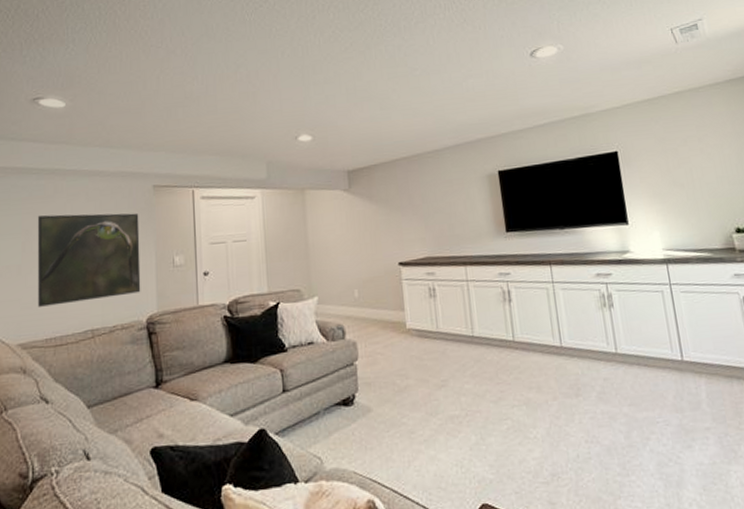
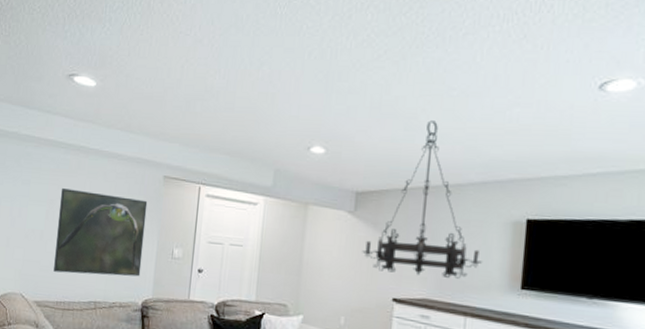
chandelier: none [363,98,469,240] -> present [362,120,482,279]

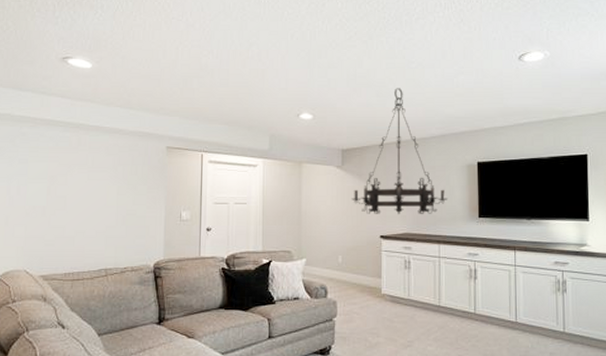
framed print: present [54,187,148,277] -> none [59,164,153,245]

